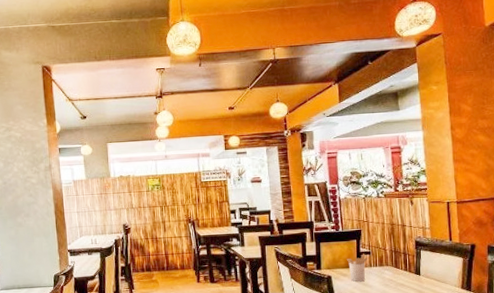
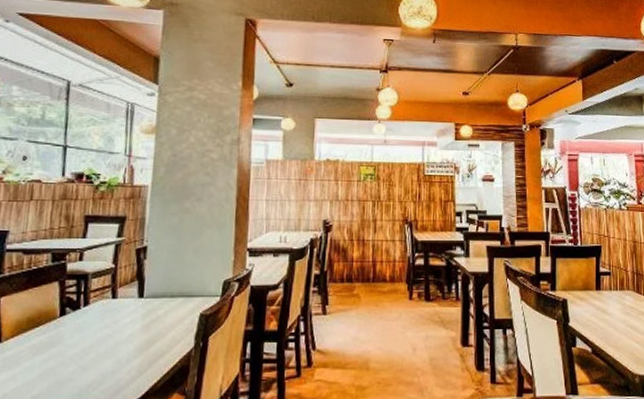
utensil holder: present [346,254,368,282] -> none [584,274,608,307]

